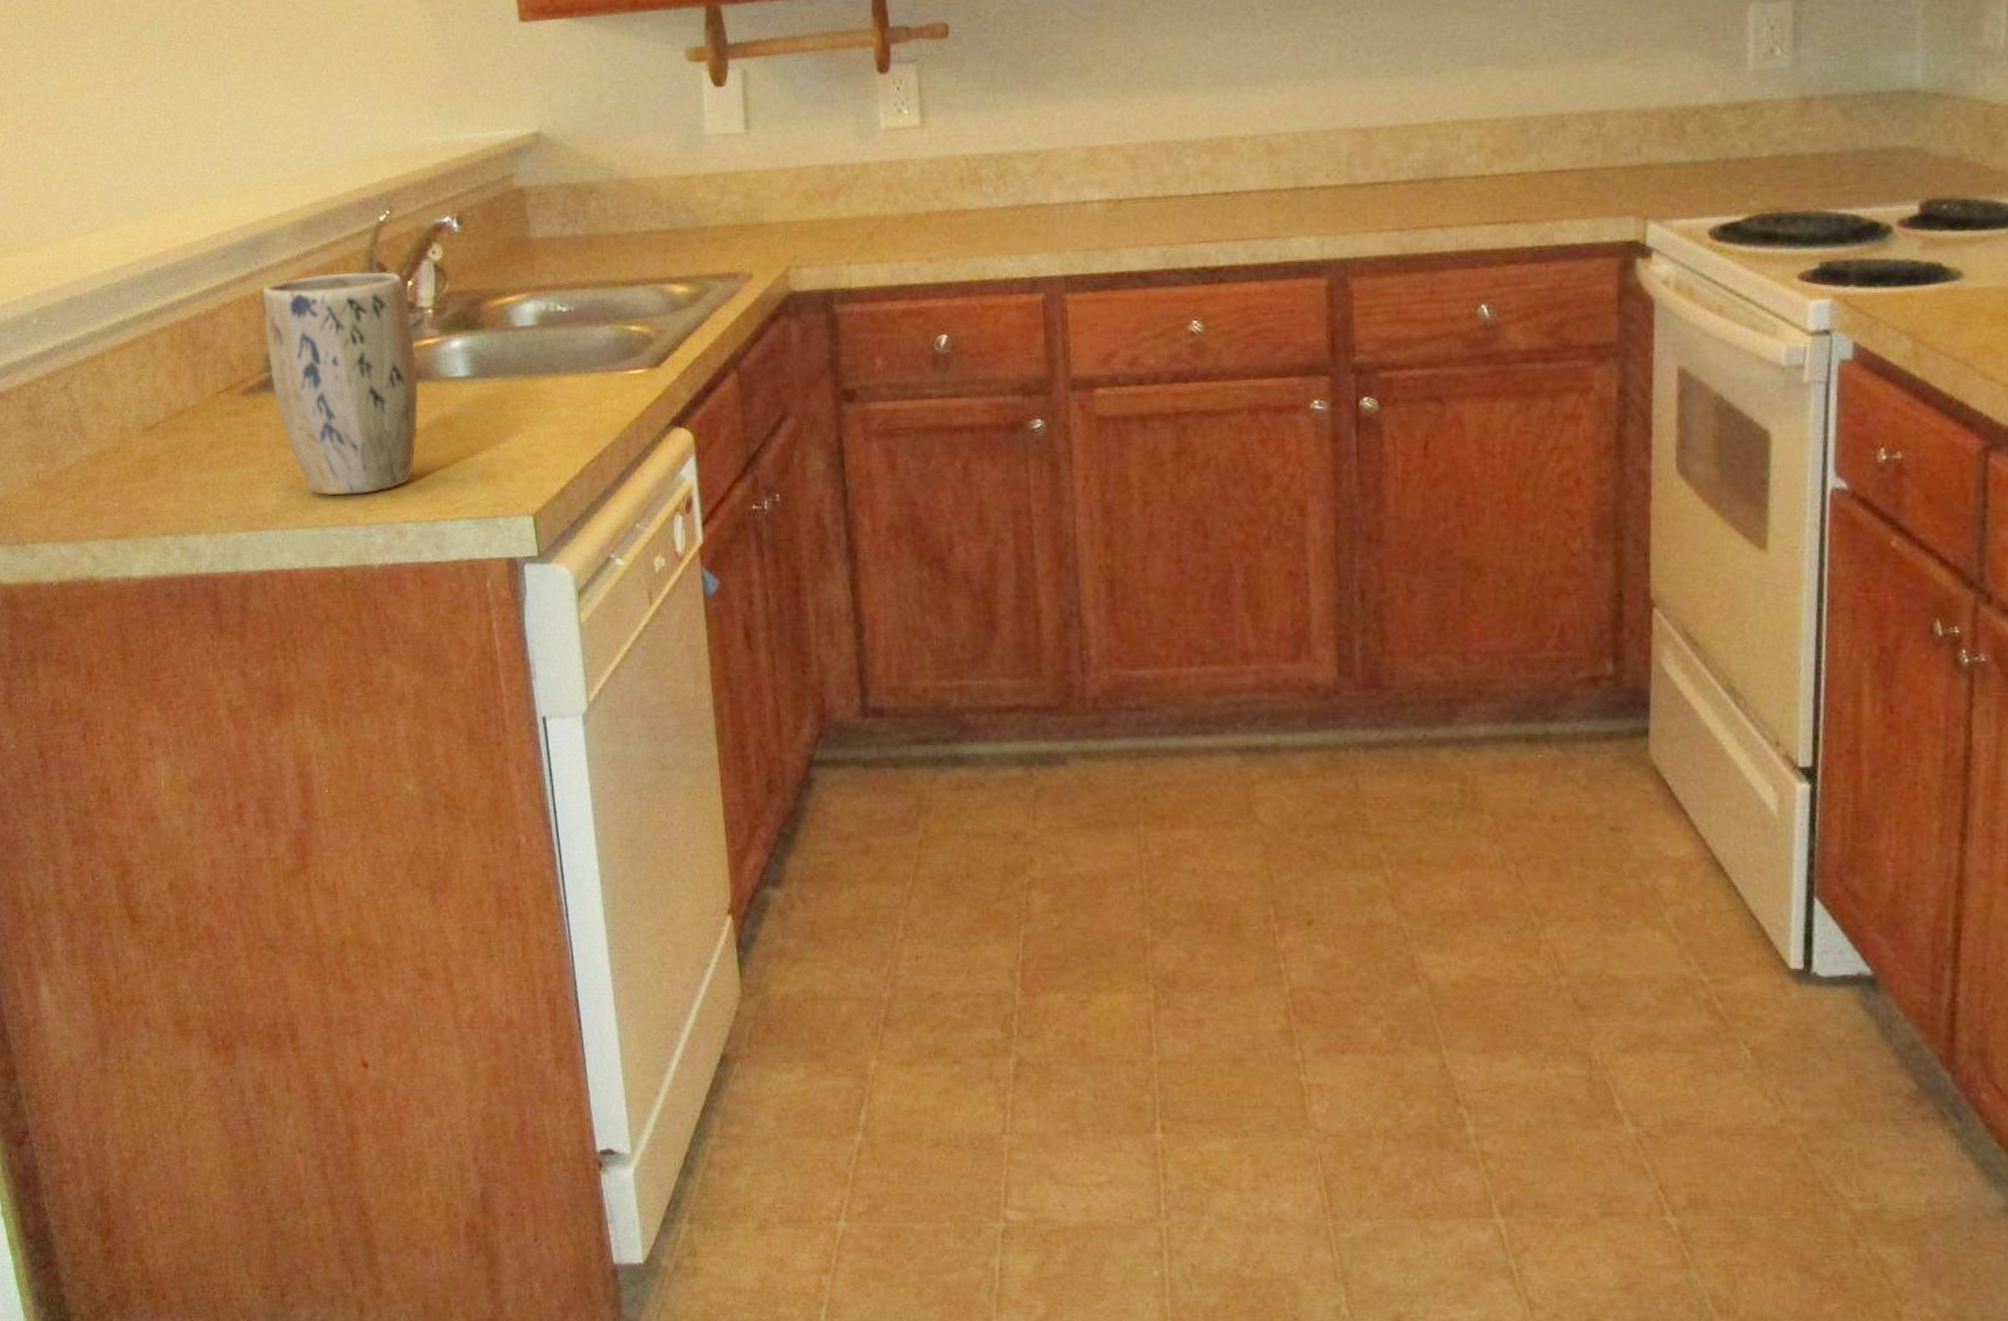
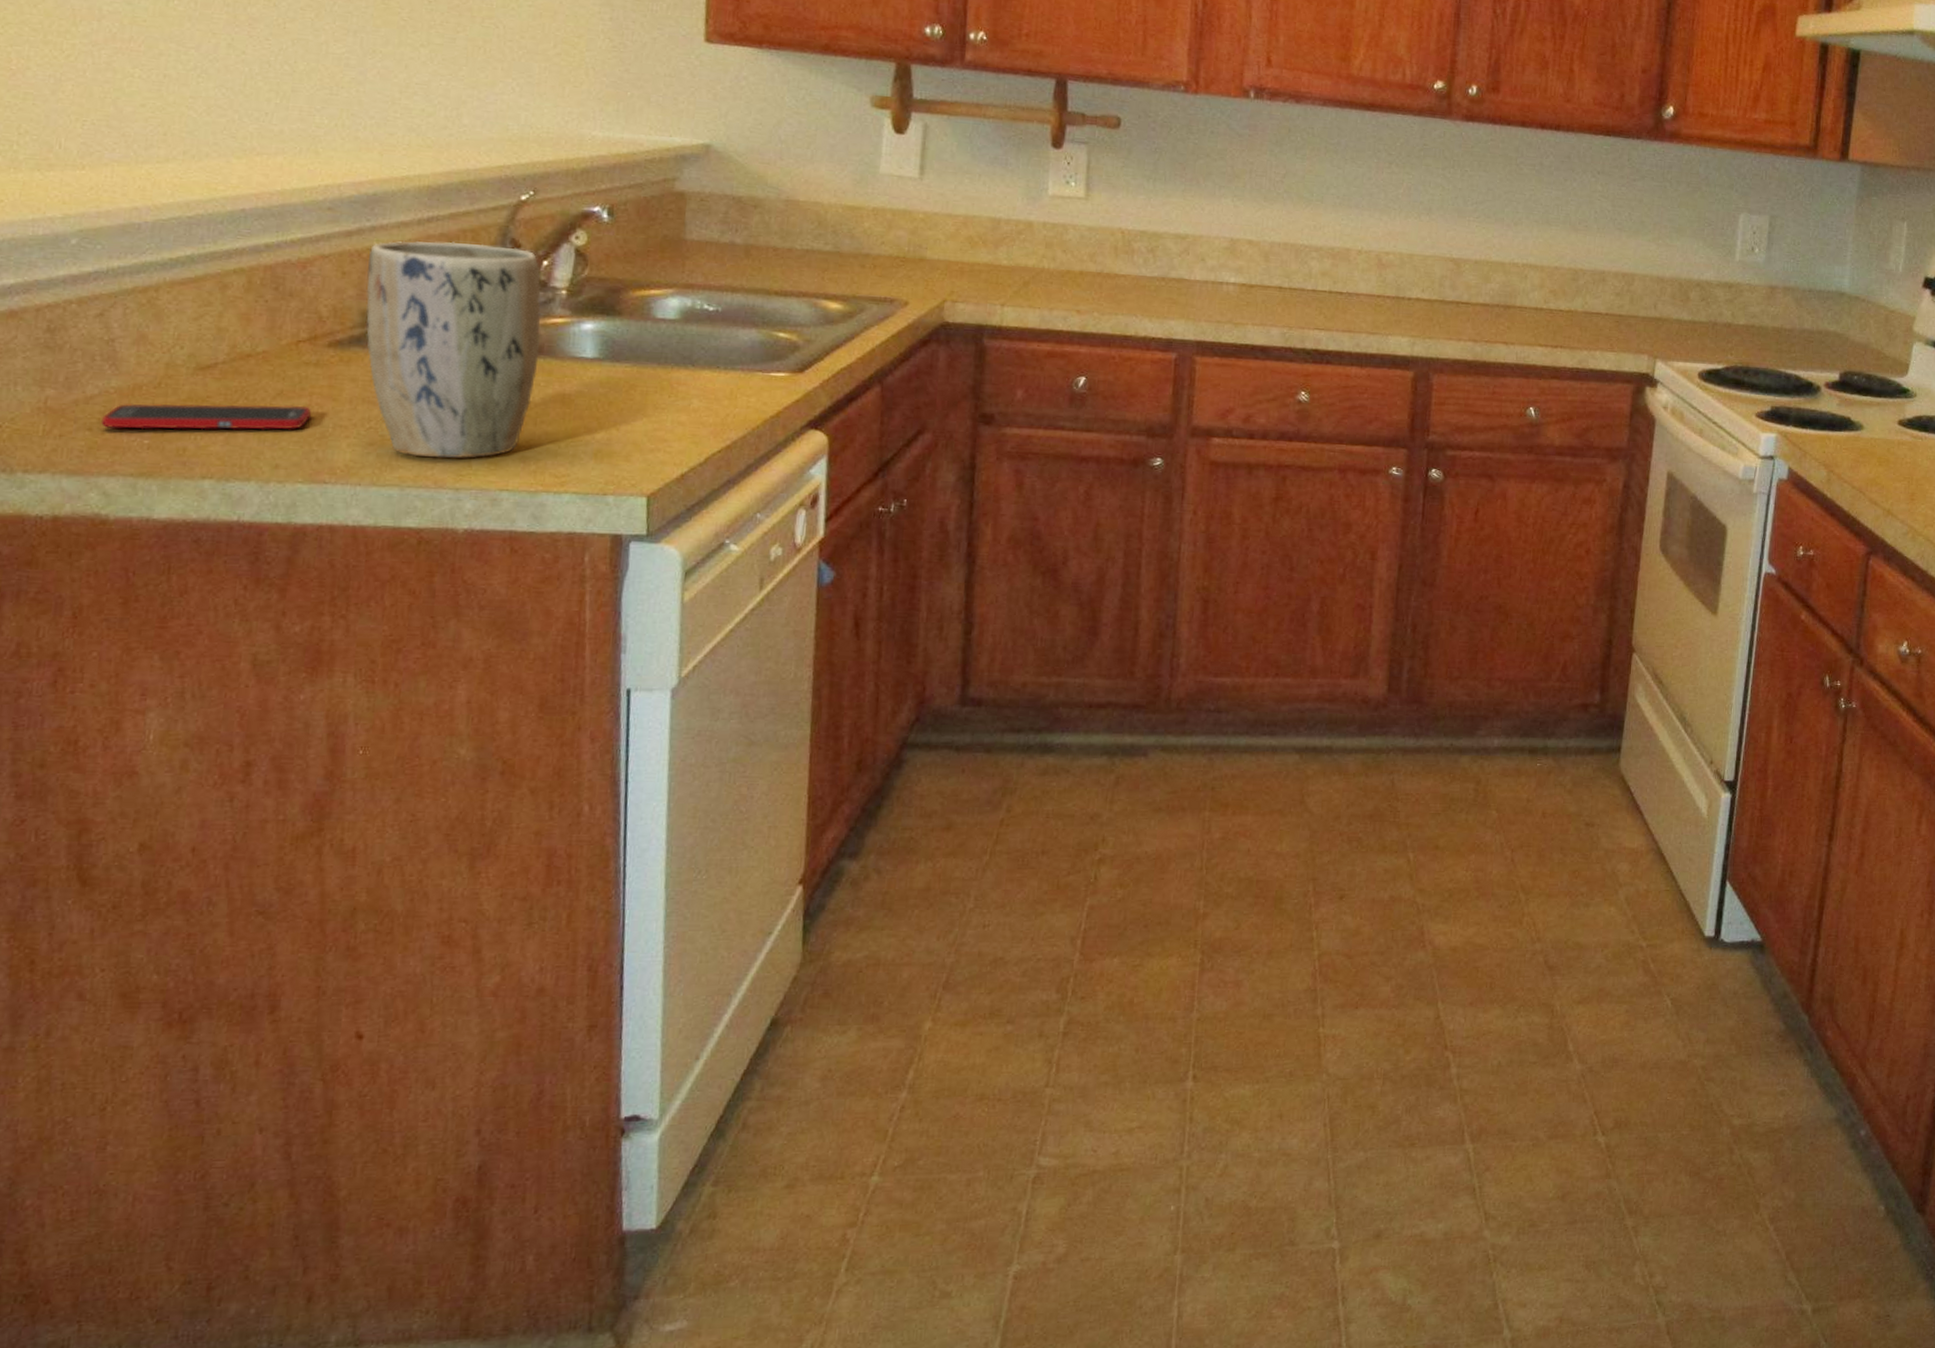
cell phone: none [80,456,239,495] -> present [100,403,311,430]

